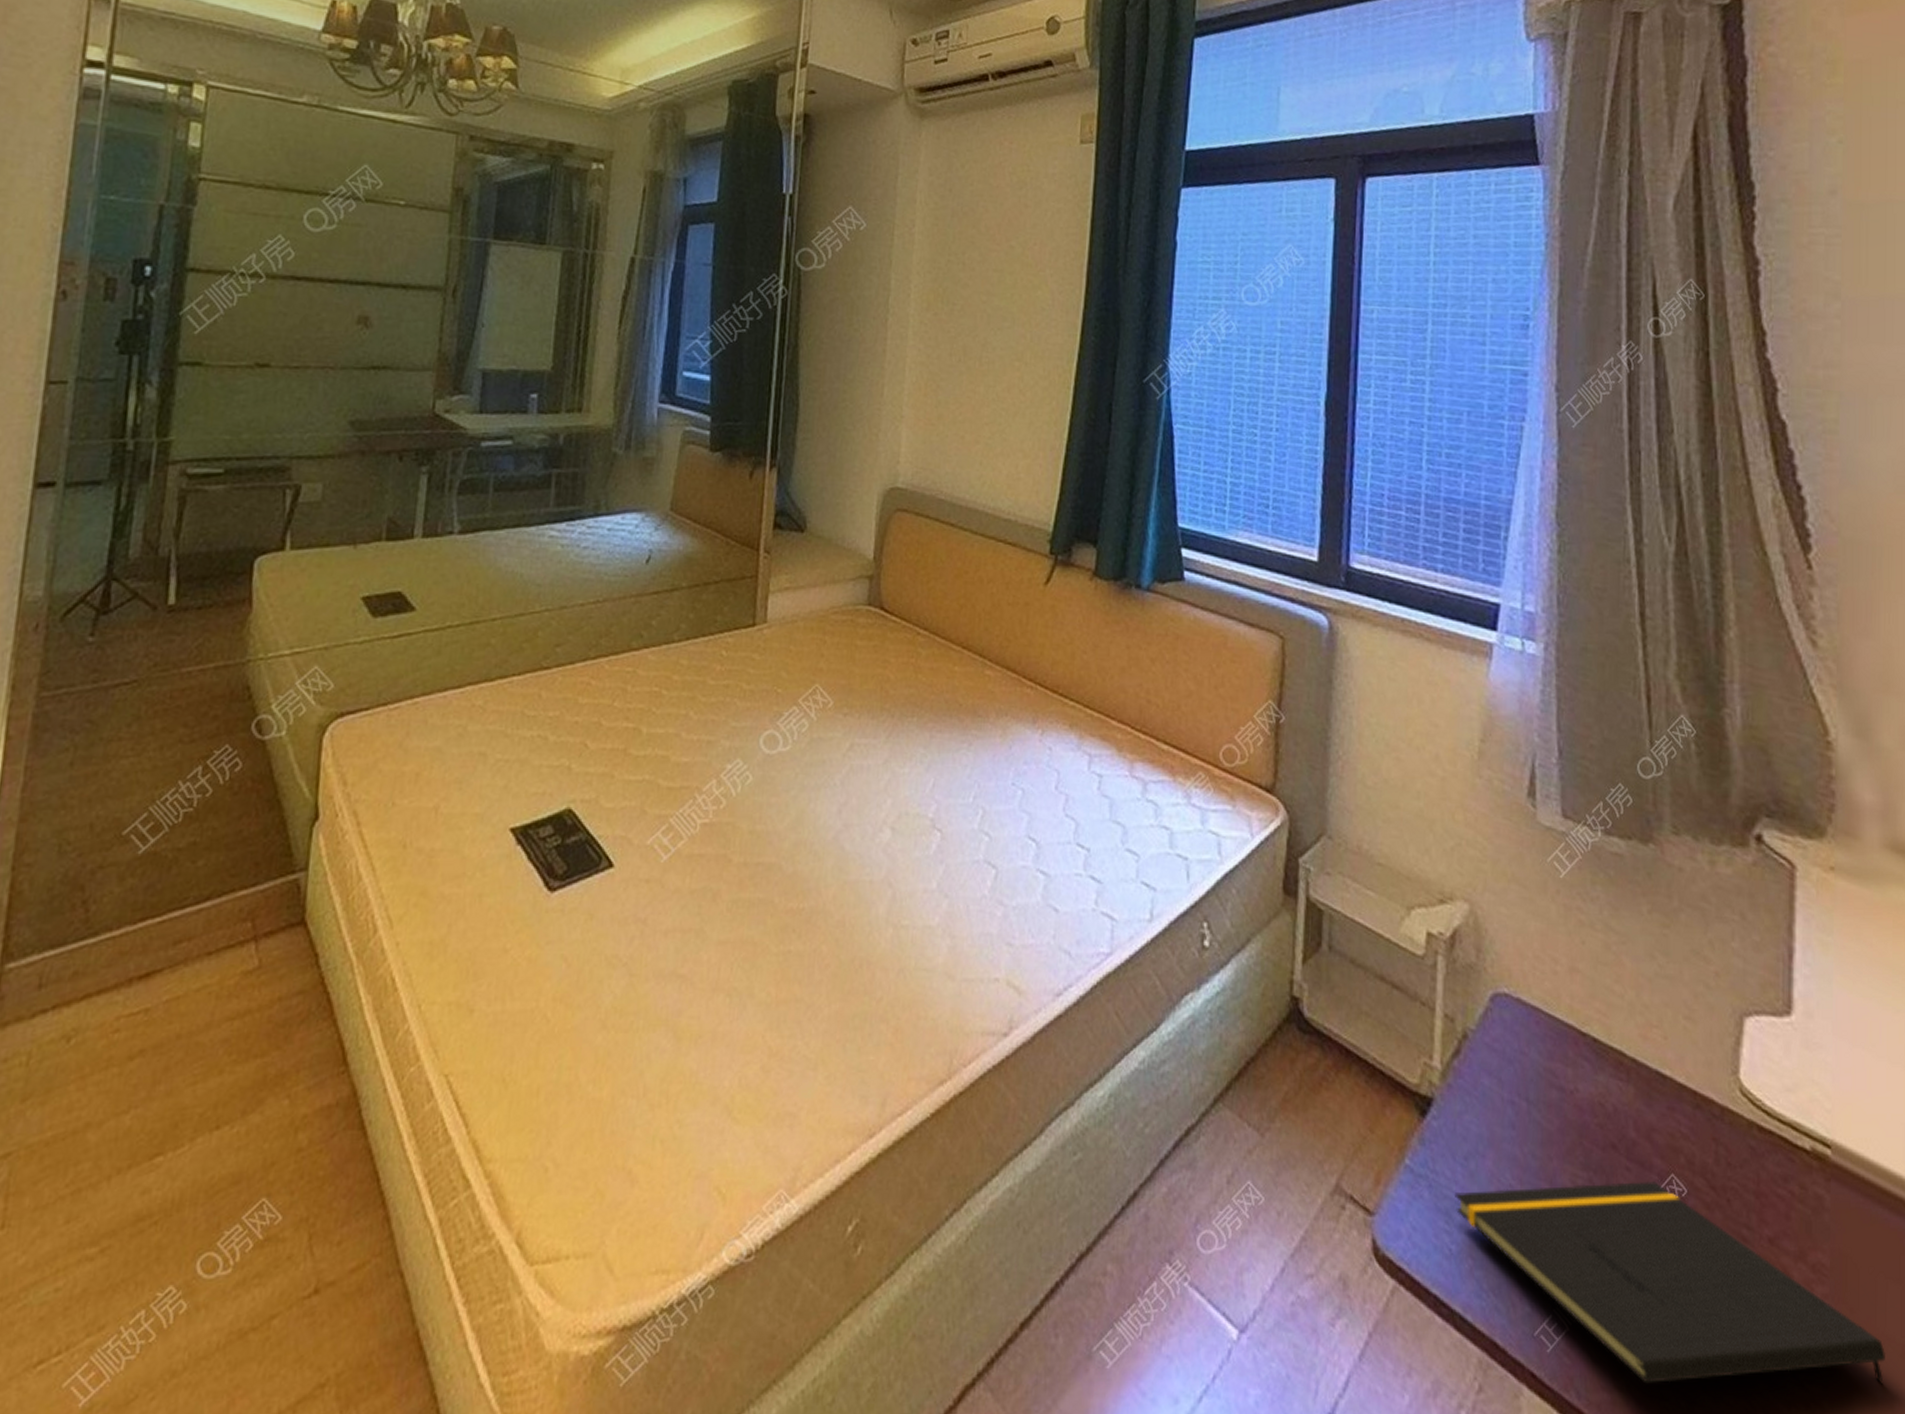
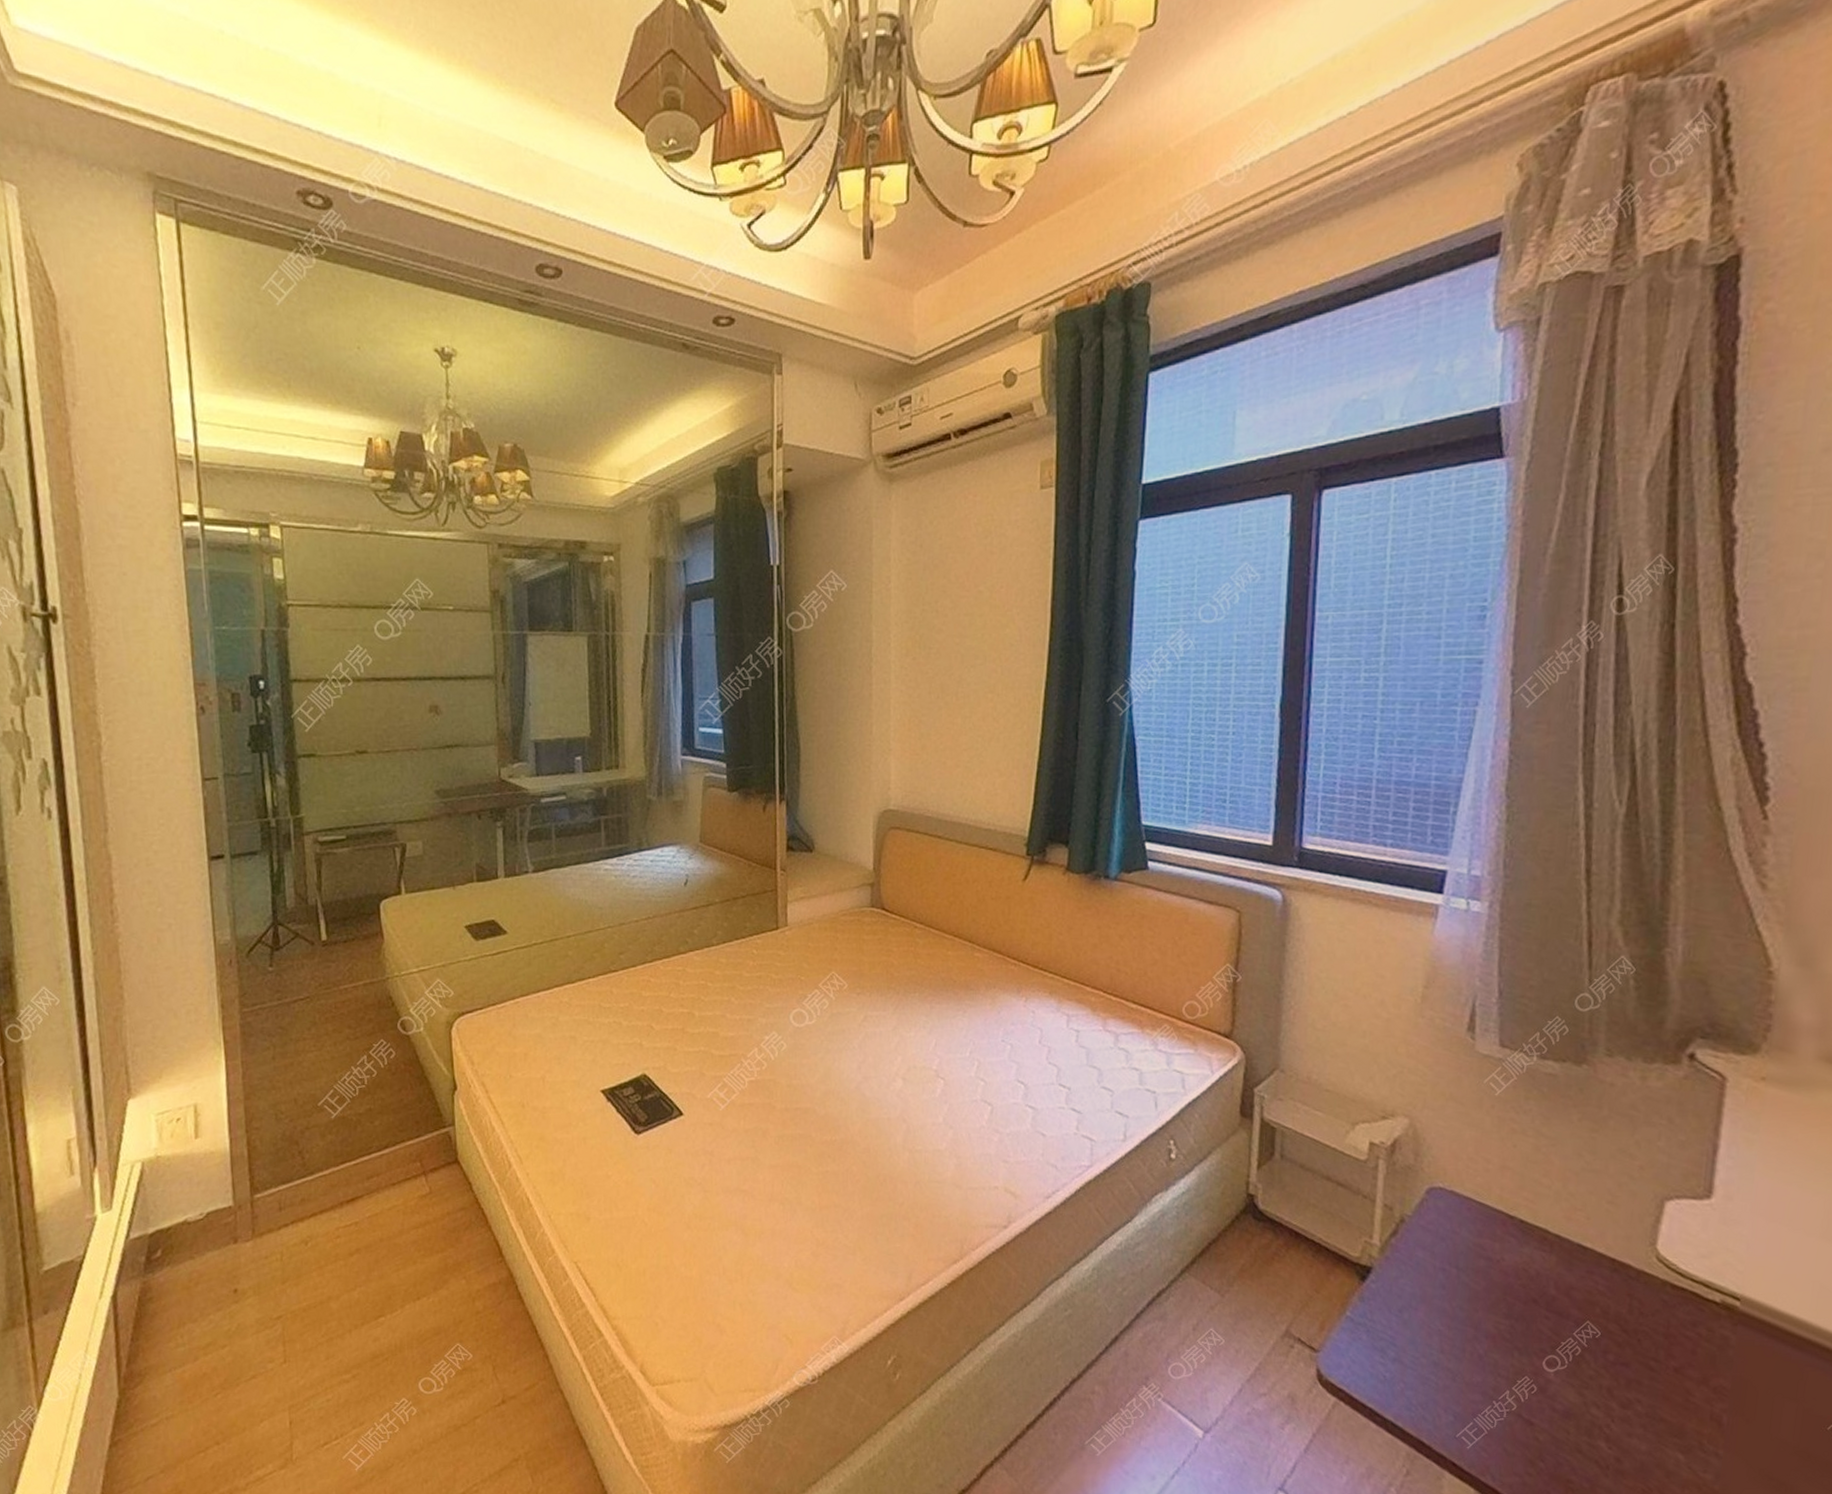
notepad: present [1455,1181,1885,1385] -> none [1390,1327,1777,1474]

